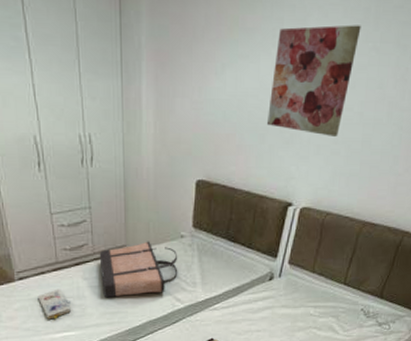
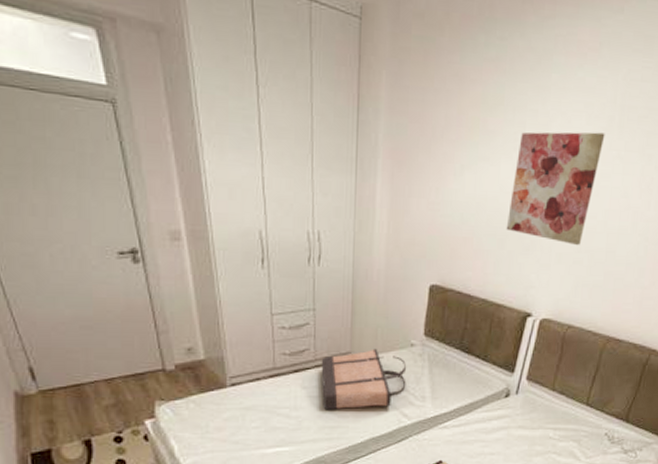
paperback book: present [38,288,71,320] -> none [250,397,286,432]

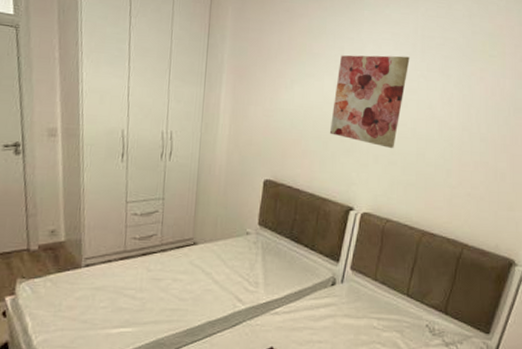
shopping bag: present [321,348,407,410] -> none [165,235,243,293]

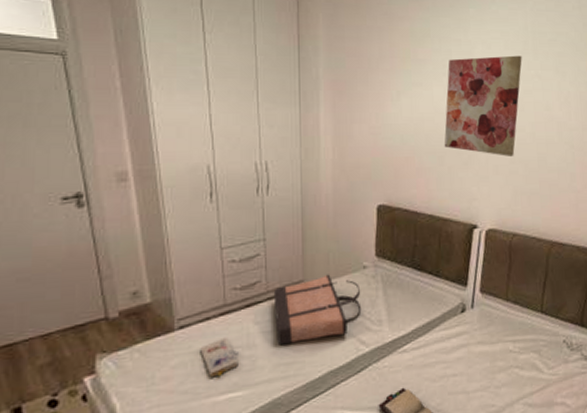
paperback book: none [100,279,132,313] -> present [200,337,238,378]
shopping bag: none [165,235,243,293] -> present [273,274,362,346]

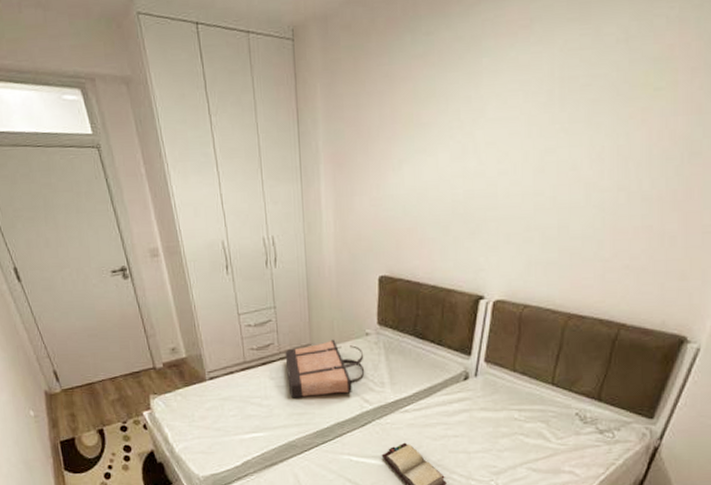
paperback book: present [200,337,238,378] -> none [227,388,259,420]
wall art: present [444,55,522,158] -> none [449,108,545,225]

